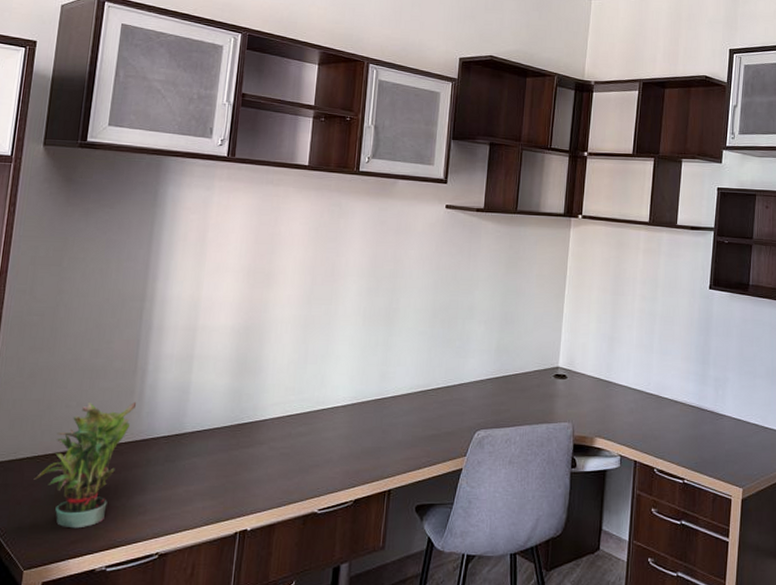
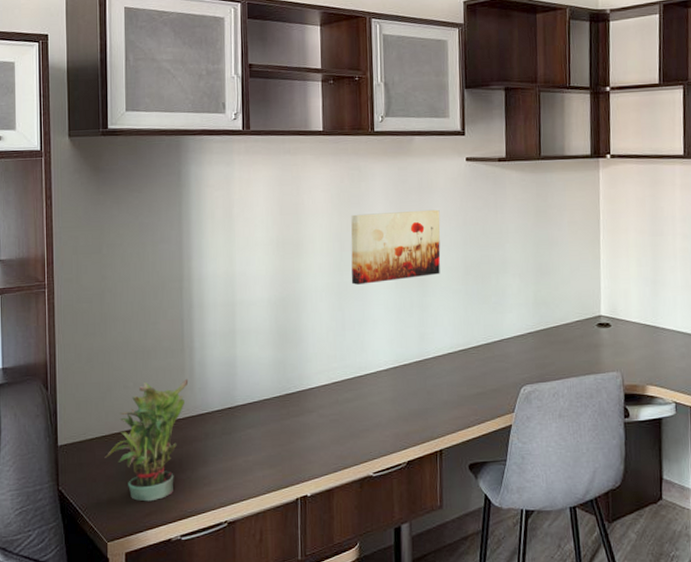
wall art: none [319,249,415,319] -> present [351,209,441,285]

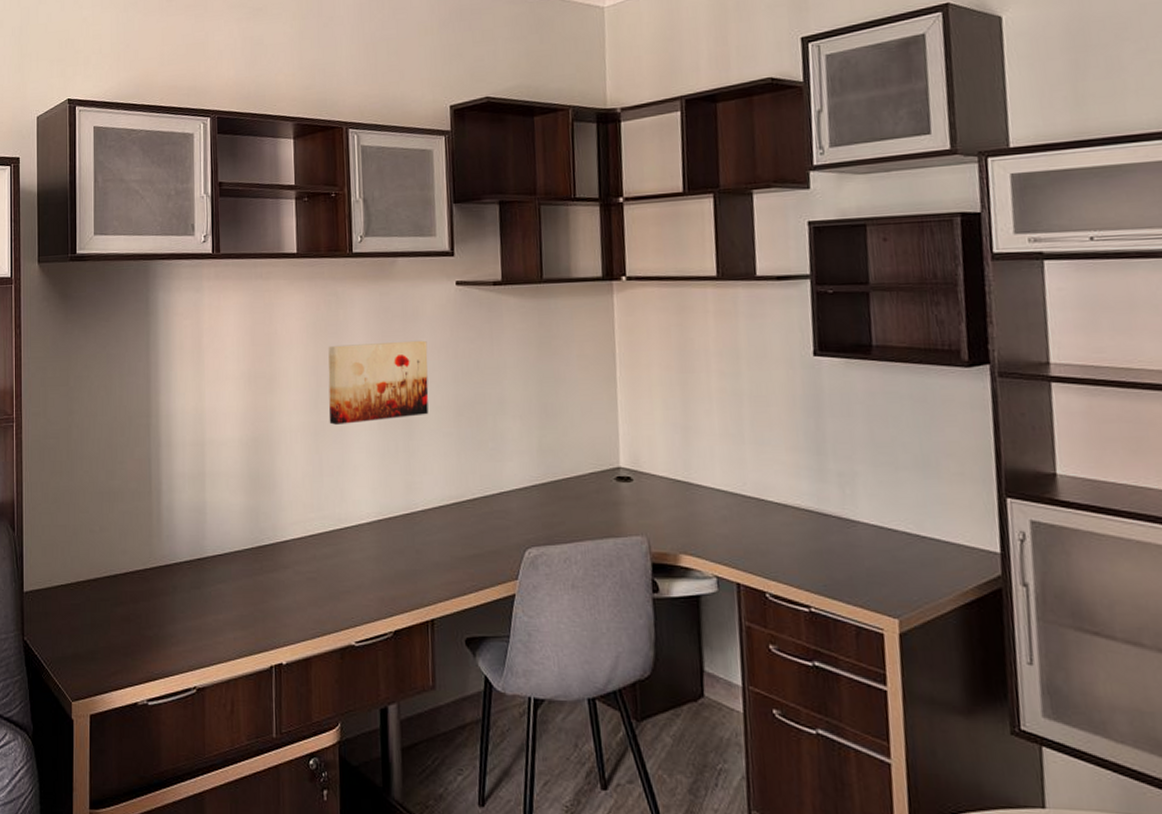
potted plant: present [104,378,189,502] -> none [70,524,156,659]

